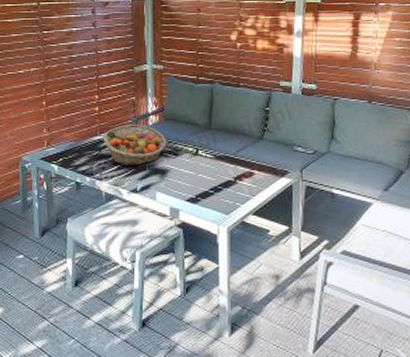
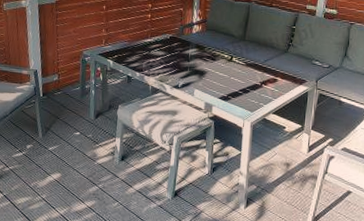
fruit basket: present [103,124,167,165] -> none [153,31,207,66]

